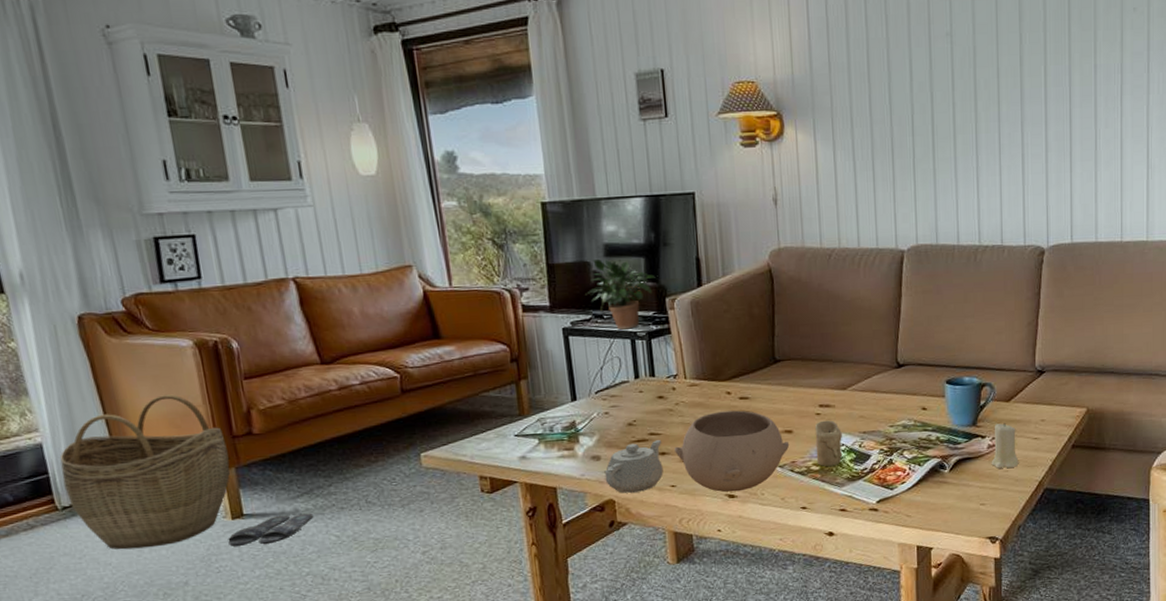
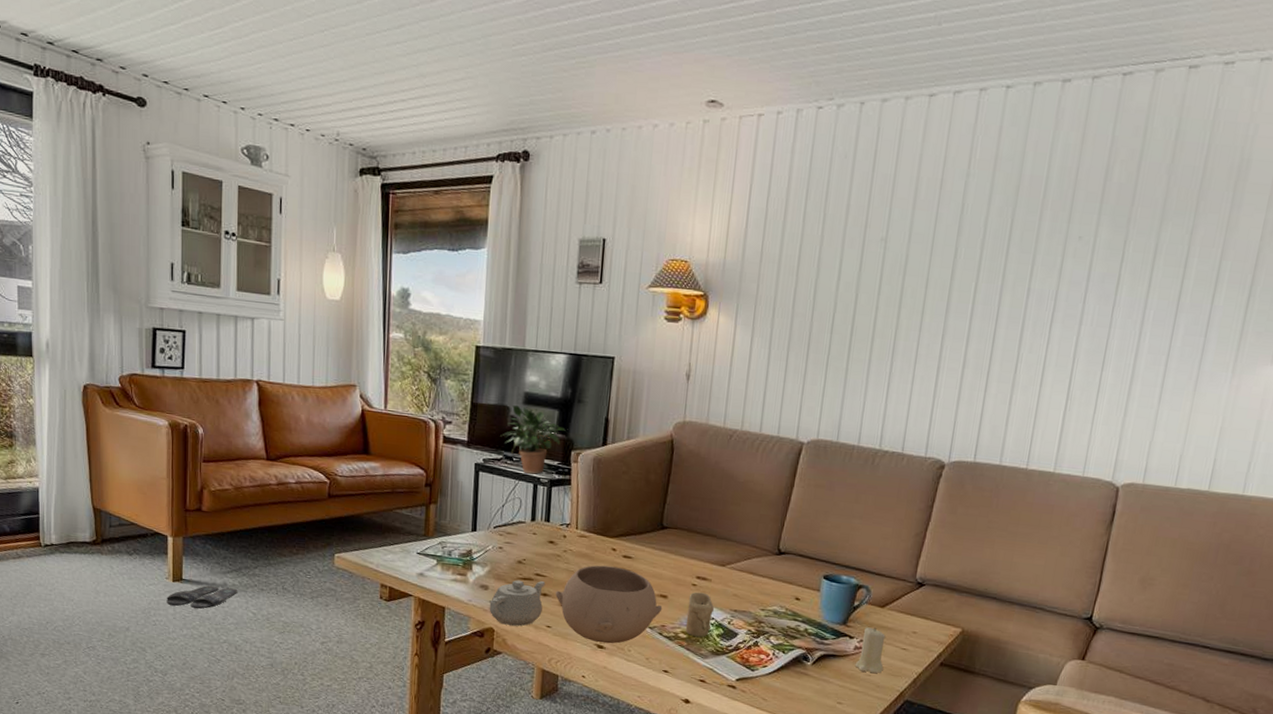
woven basket: present [60,394,230,550] -> none [49,464,179,593]

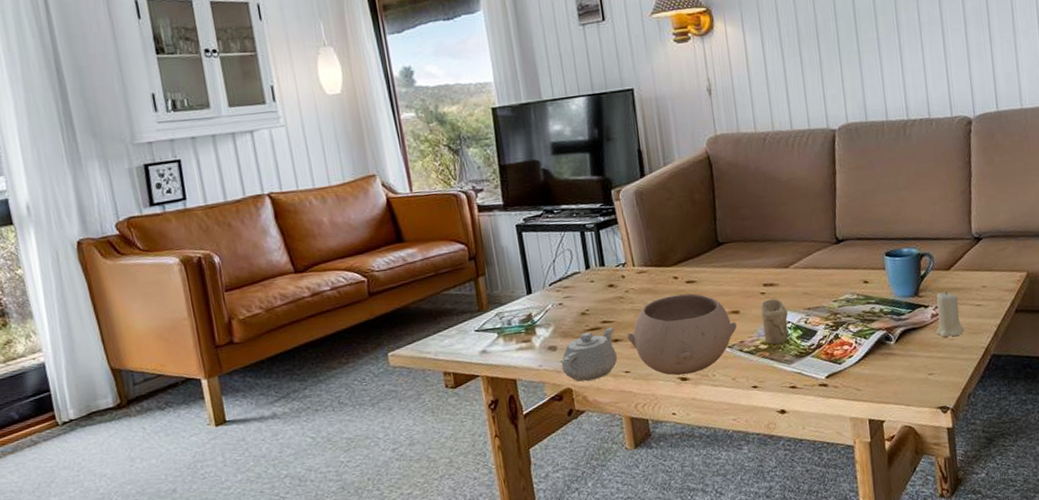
slippers: present [166,585,238,609] -> none [212,416,291,453]
potted plant: present [501,405,568,474] -> none [537,157,603,223]

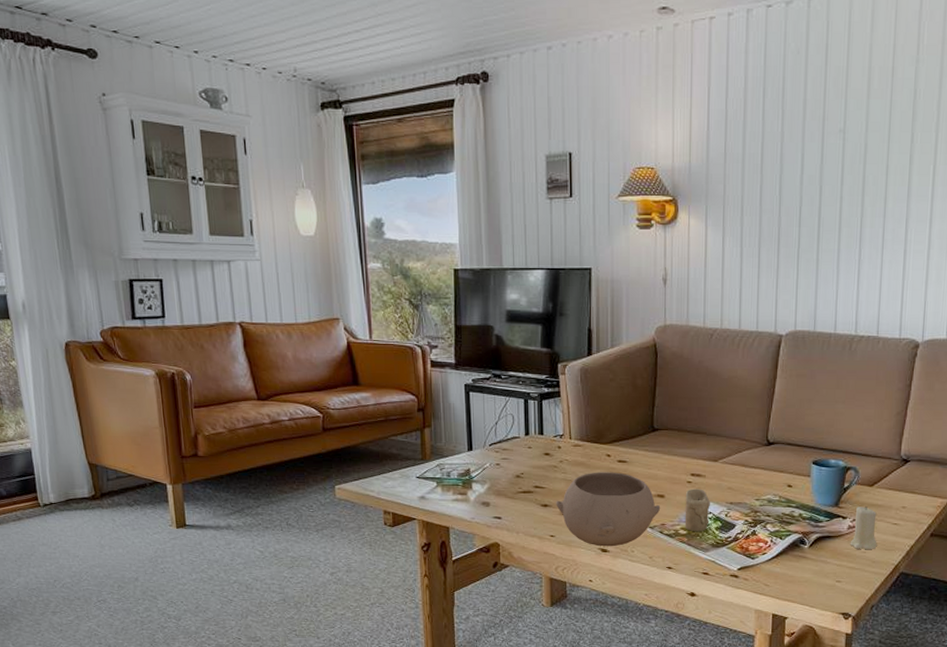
teapot: present [561,327,617,382] -> none [492,493,545,538]

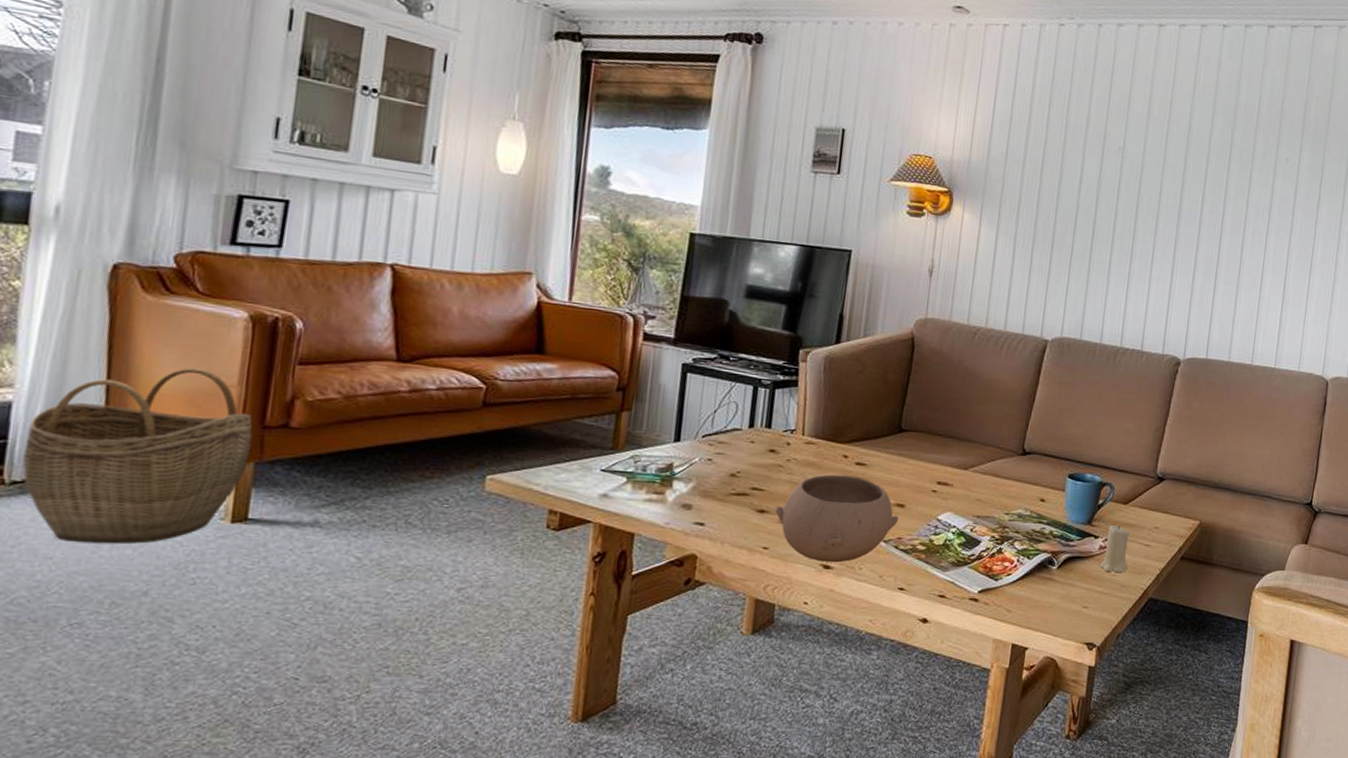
woven basket: none [44,416,178,546] -> present [22,367,253,544]
candle: present [684,488,710,531] -> none [924,498,956,548]

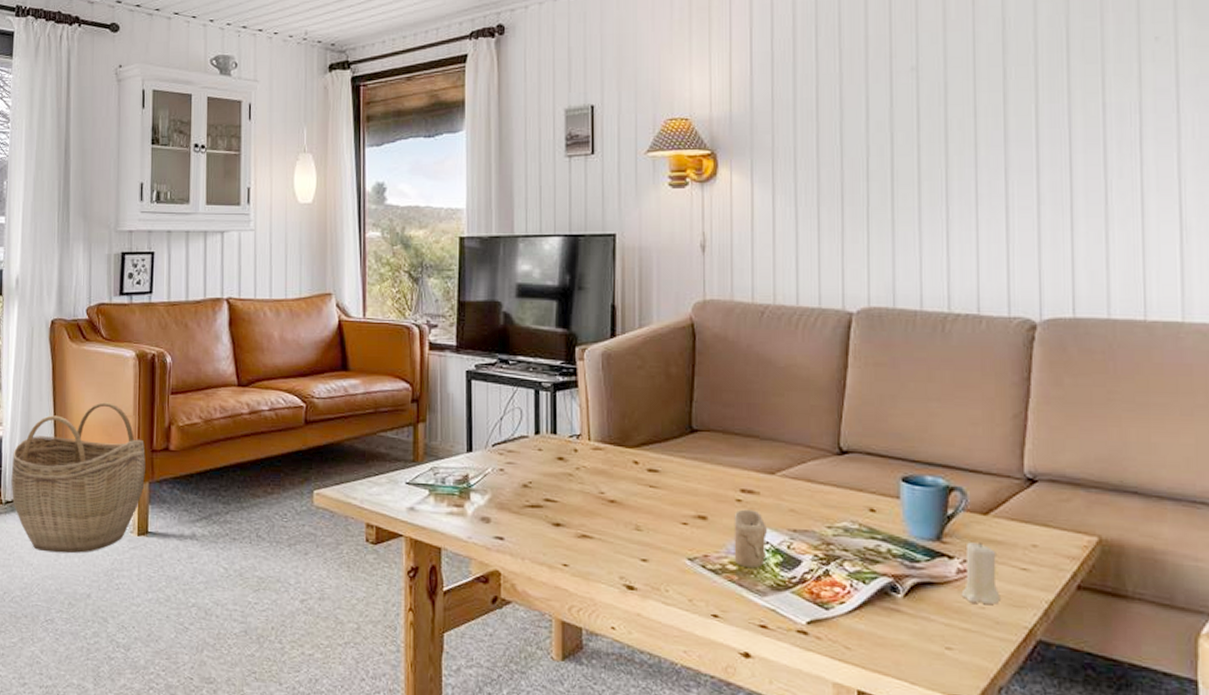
bowl: present [775,474,899,563] -> none [571,483,703,583]
candle: none [924,498,956,548] -> present [734,509,767,568]

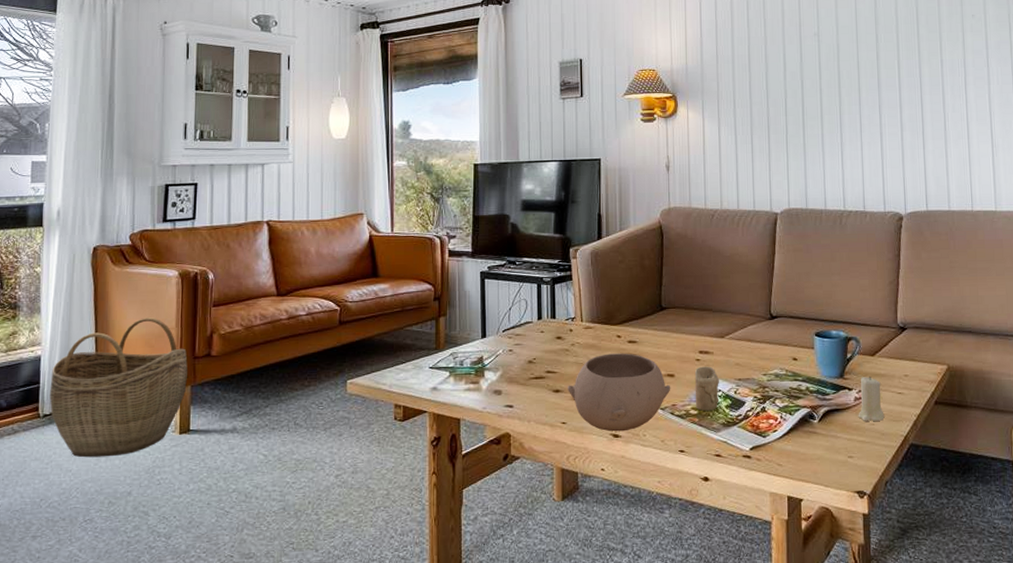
bowl: none [571,483,703,583] -> present [568,353,671,432]

